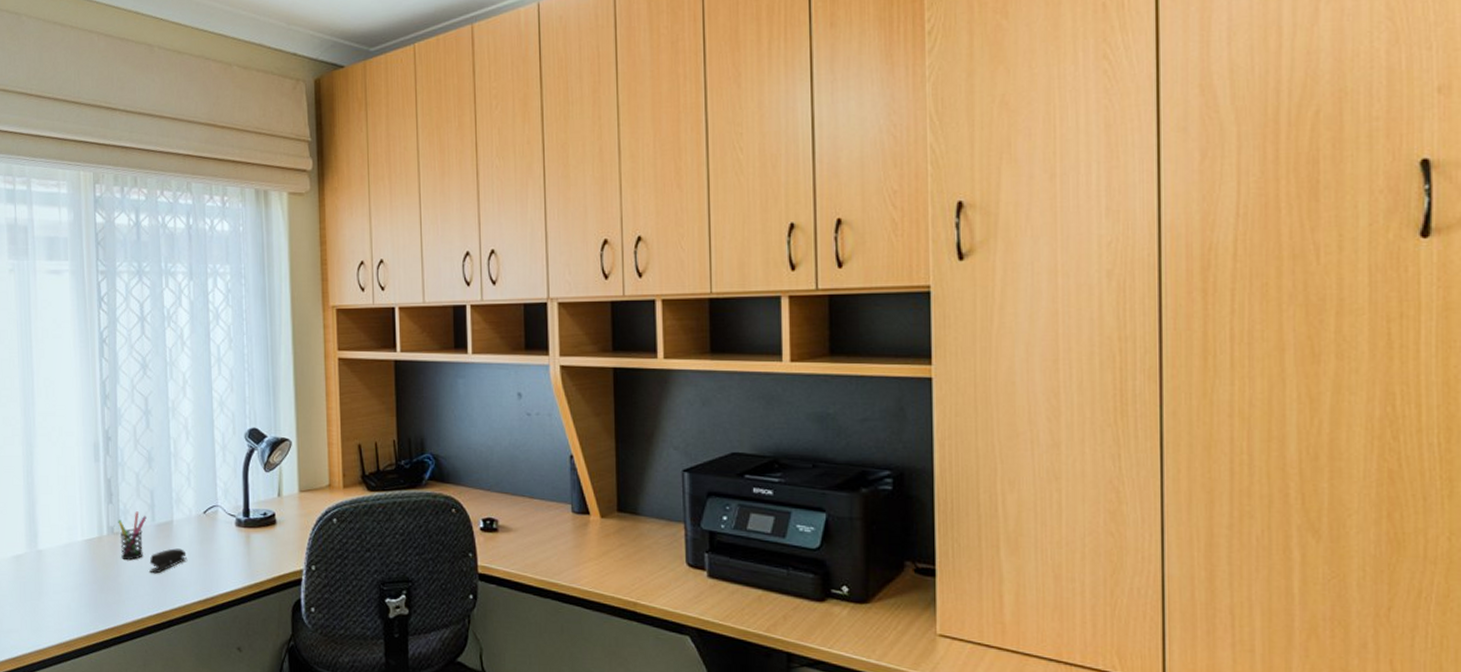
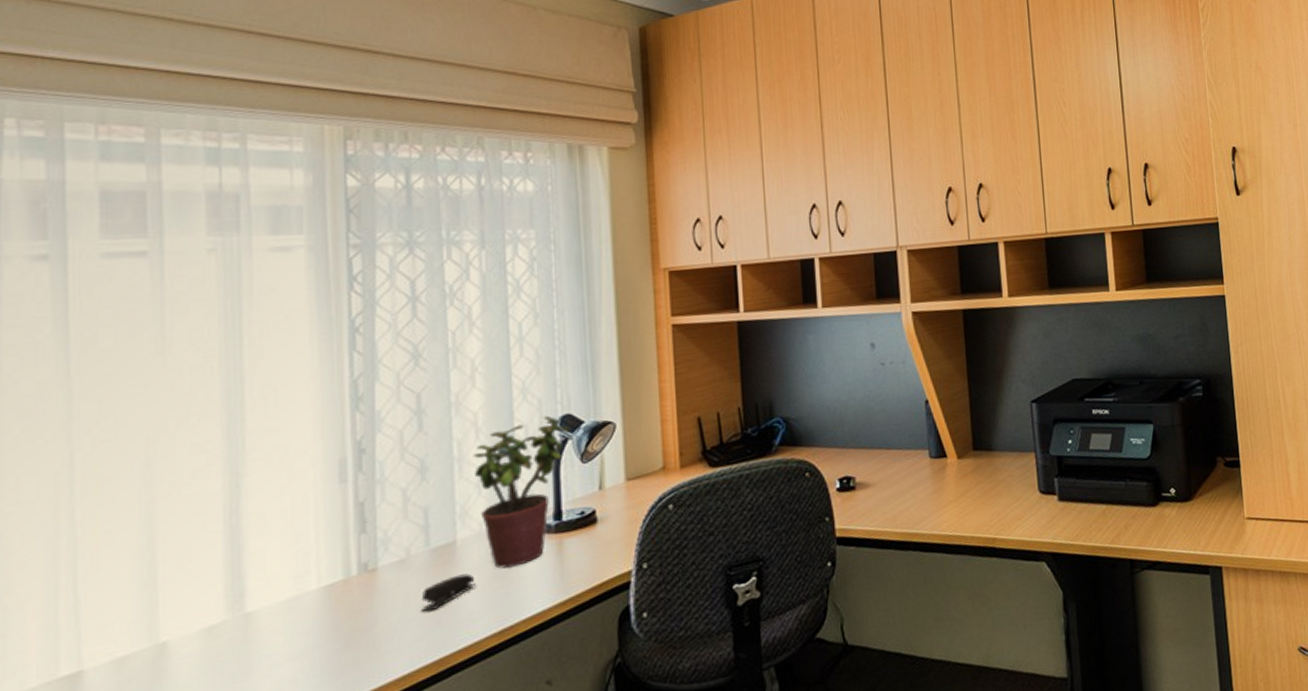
pen holder: present [118,511,147,561] -> none [374,537,418,603]
potted plant: none [184,427,256,551] -> present [473,415,571,569]

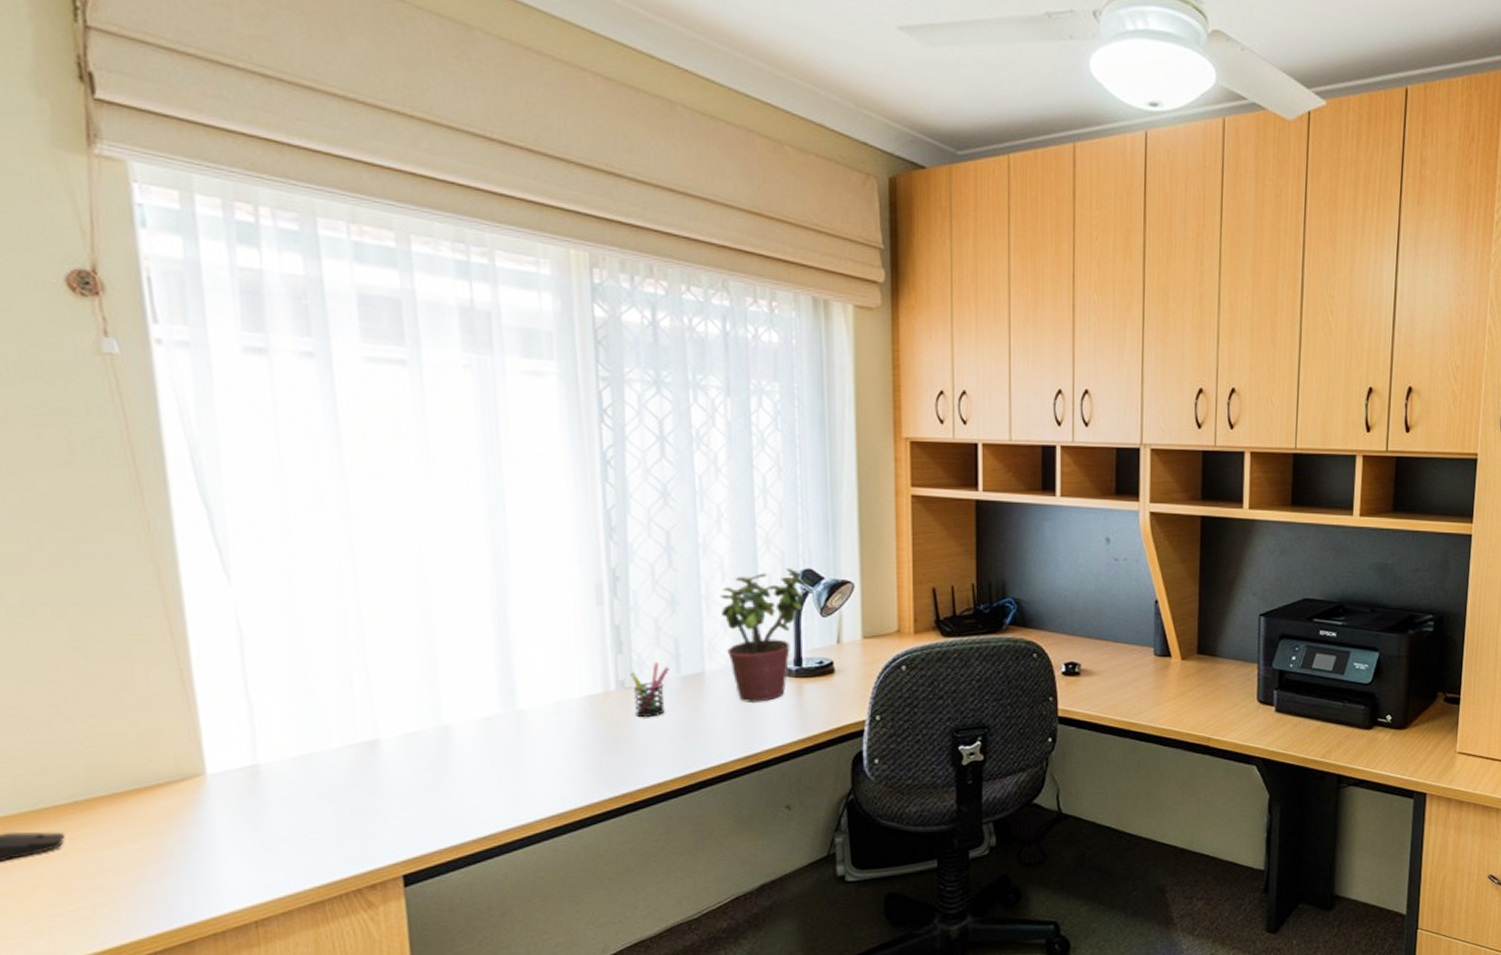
pen holder: none [374,537,418,603] -> present [630,662,669,718]
stapler: present [421,573,475,613] -> none [673,702,722,732]

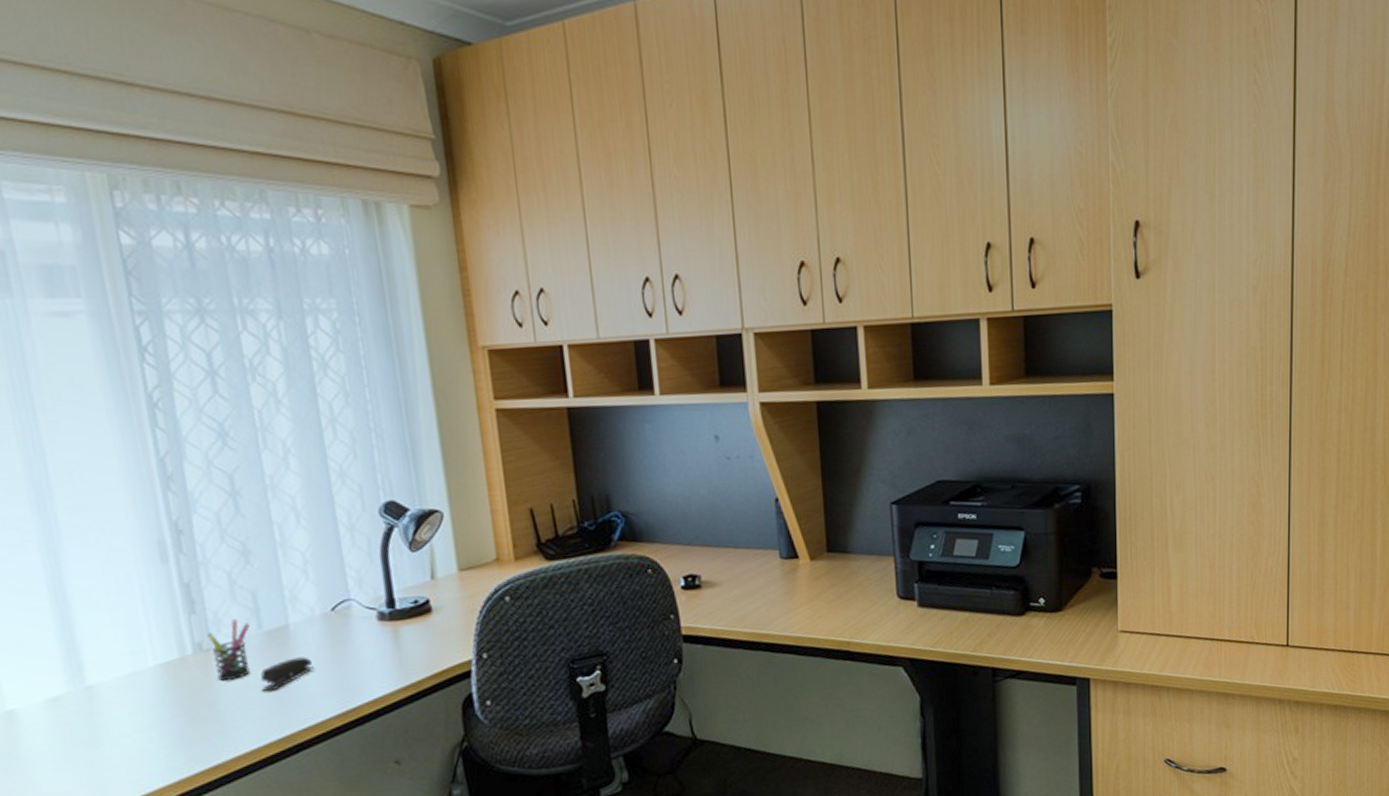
stapler: none [673,702,722,732] -> present [260,657,314,693]
potted plant: present [719,568,811,704] -> none [296,501,396,654]

